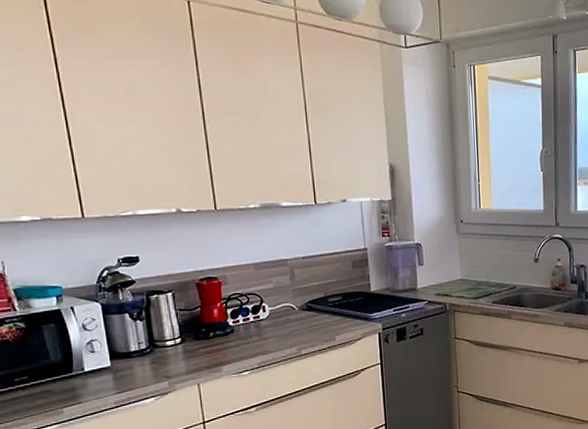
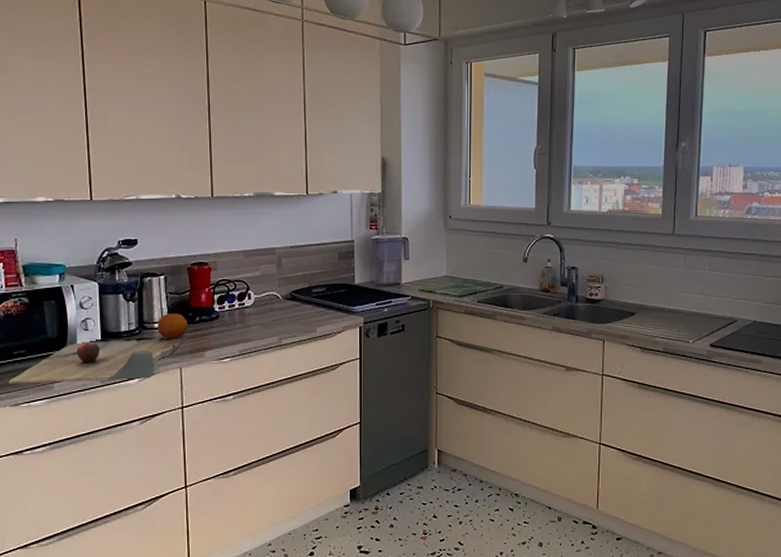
cutting board: none [12,352,203,412] -> present [8,336,188,384]
fruit: none [169,329,202,356] -> present [157,313,188,338]

